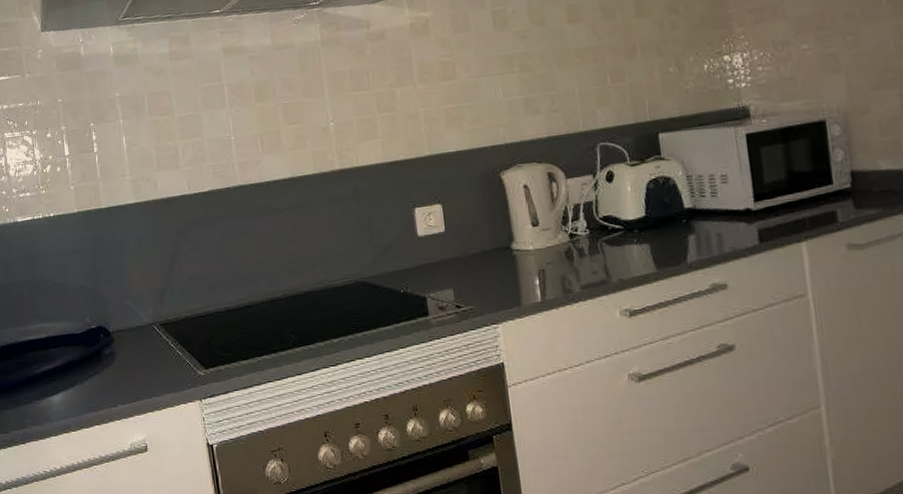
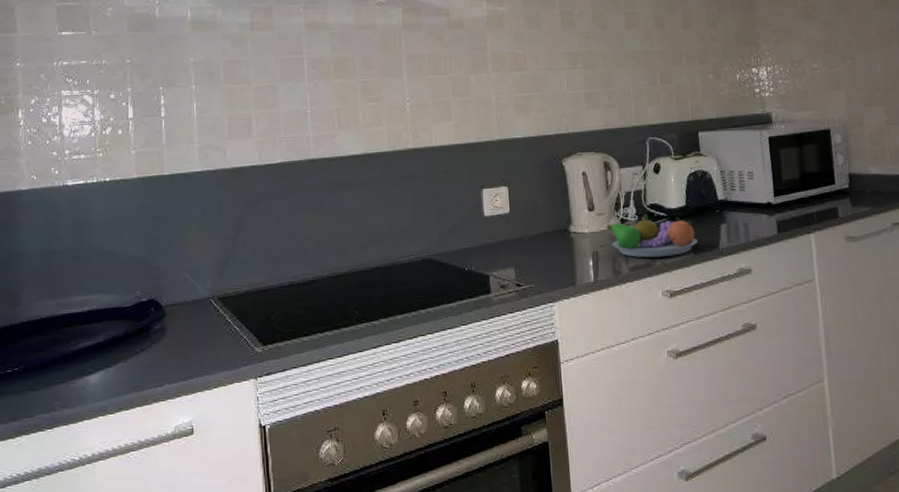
fruit bowl: none [553,227,661,275] -> present [606,214,698,258]

